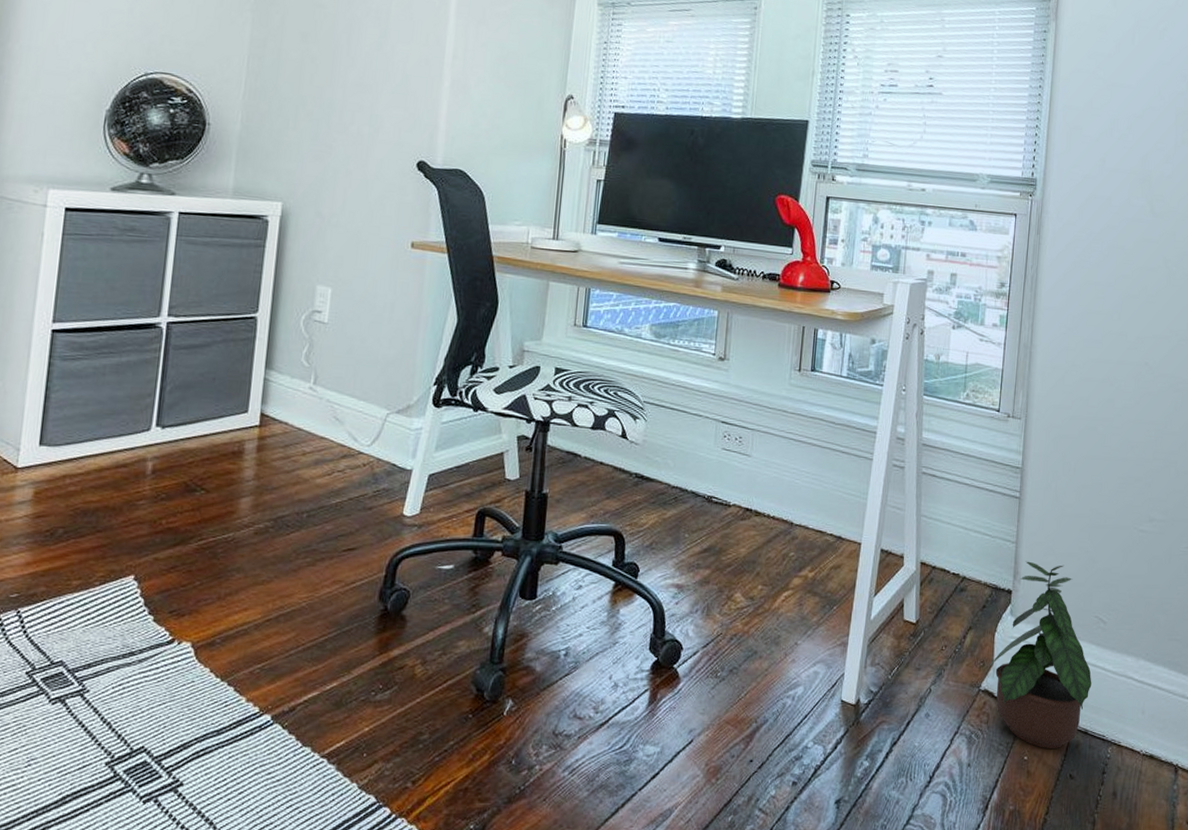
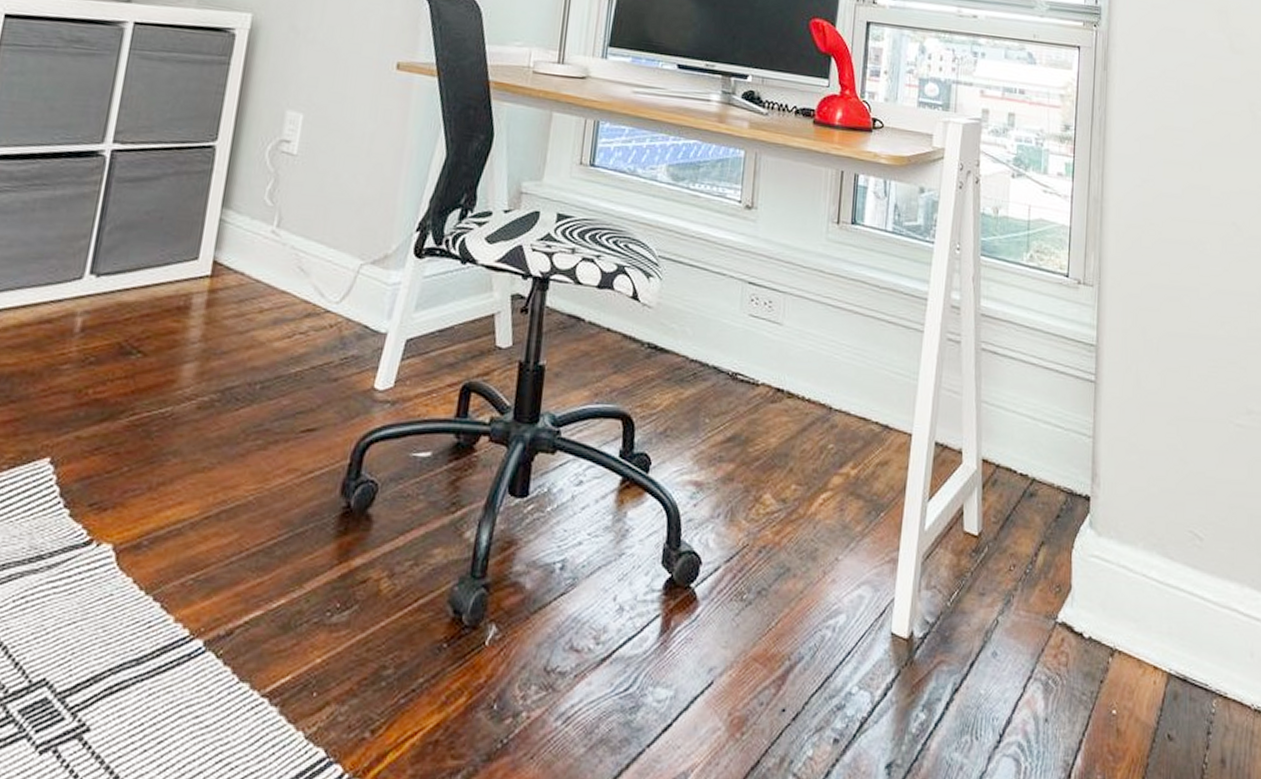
potted plant: present [989,561,1092,748] -> none [1066,460,1189,700]

